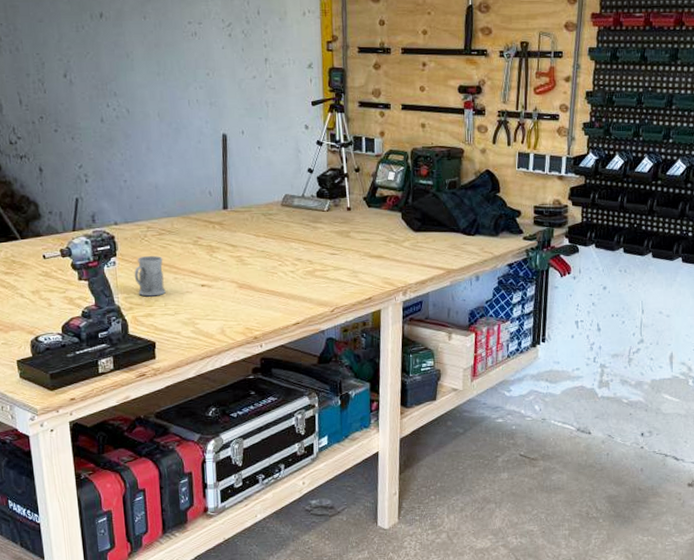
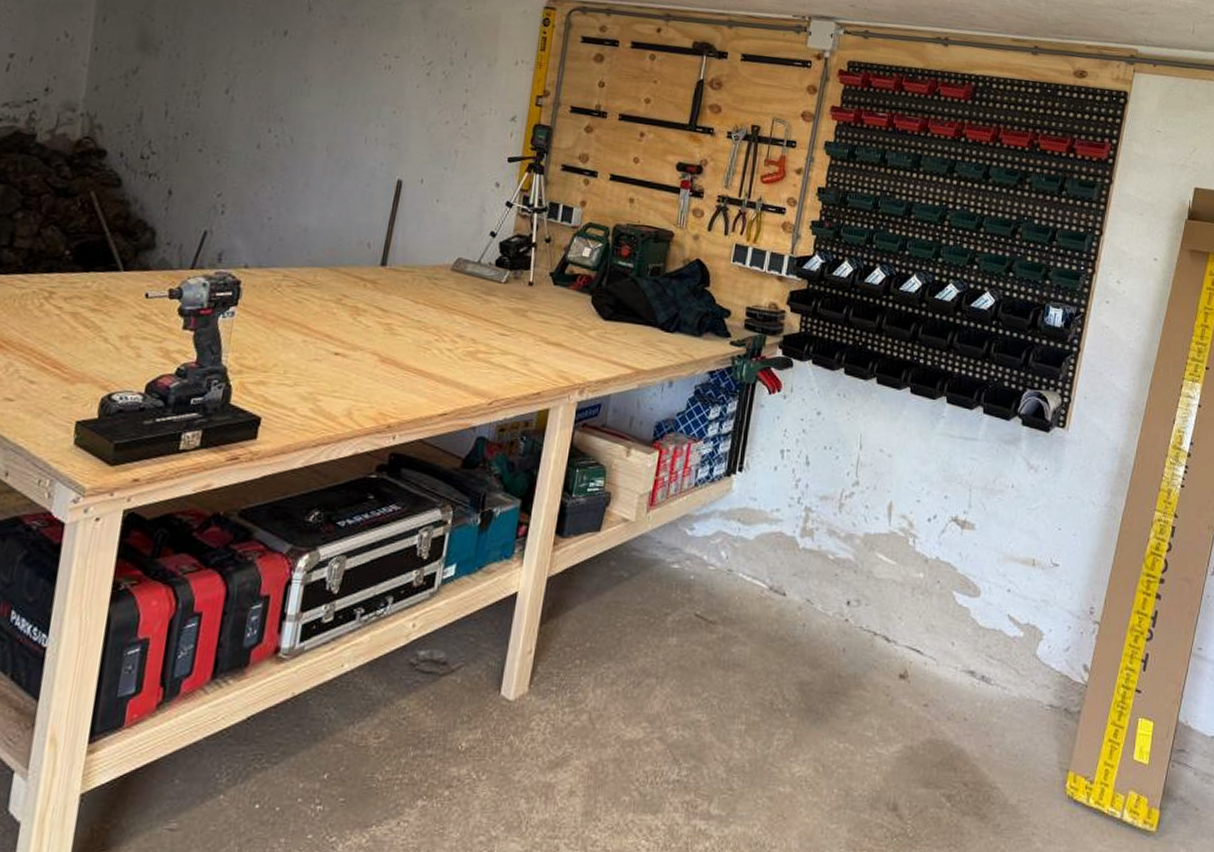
mug: present [134,255,166,297] -> none [253,309,295,361]

